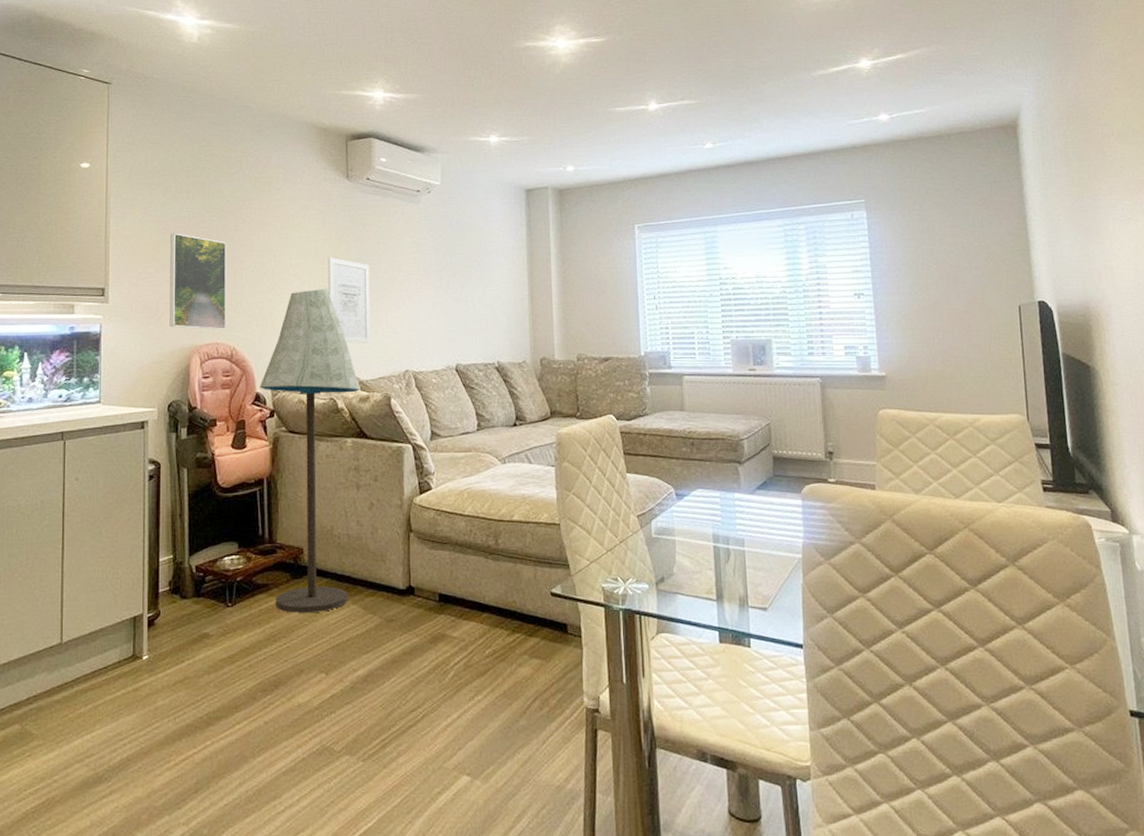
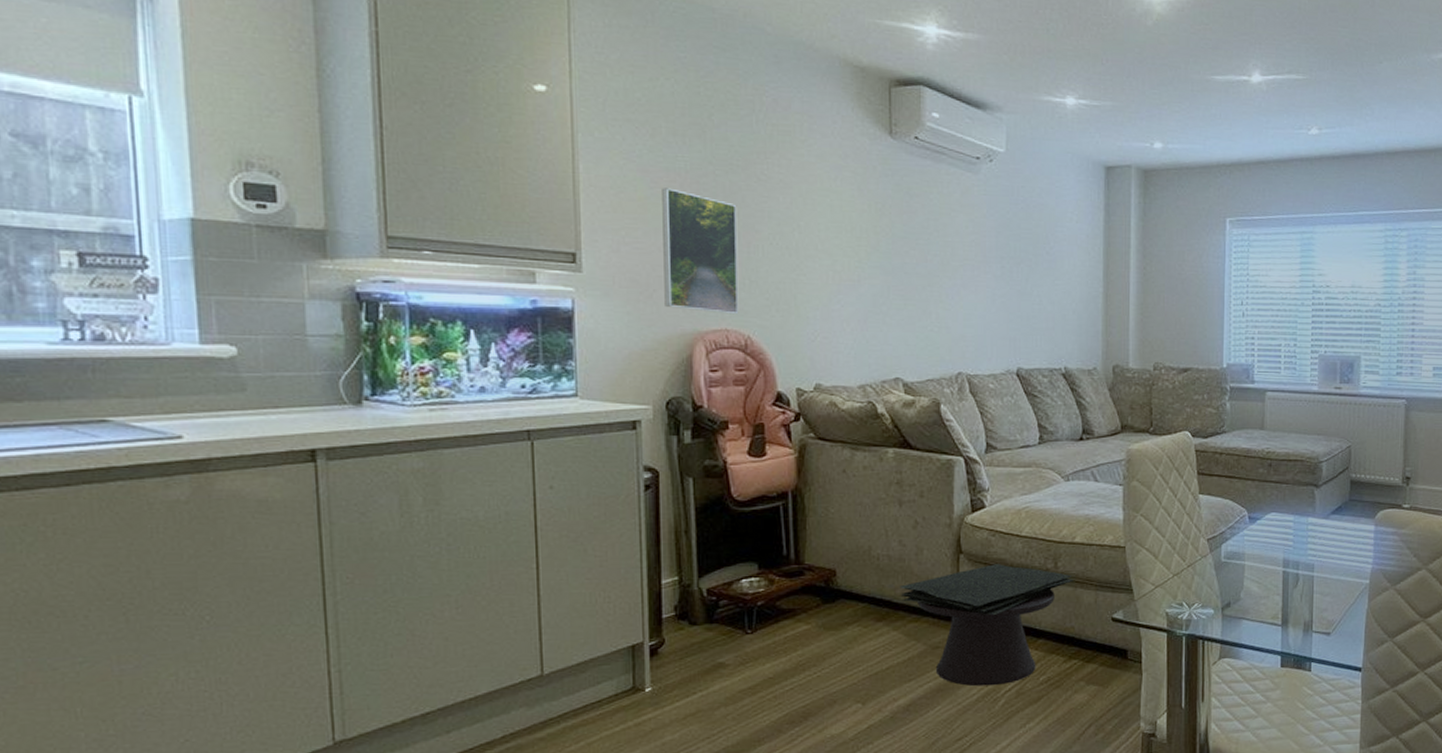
floor lamp: present [259,288,360,613] -> none [781,270,905,640]
wall art: present [328,257,371,344] -> none [866,232,918,340]
side table: none [358,541,514,659] -> present [900,564,1074,687]

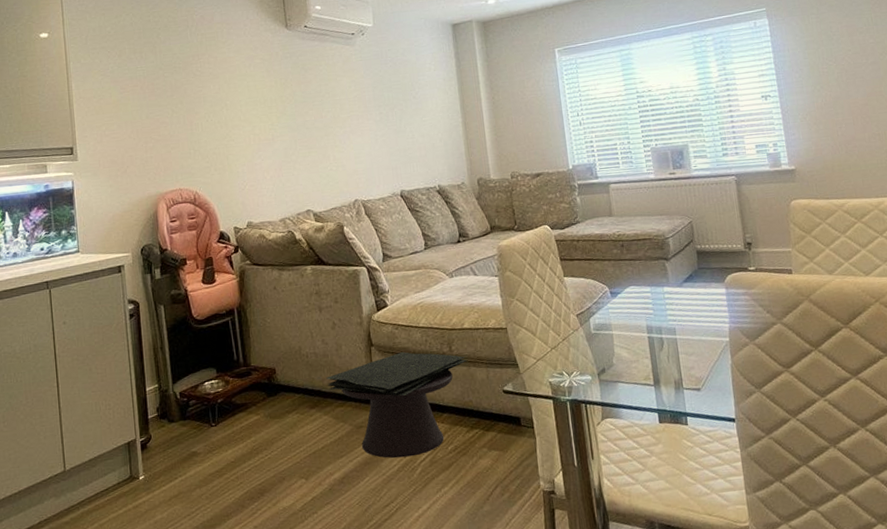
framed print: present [662,188,739,315] -> none [128,91,188,178]

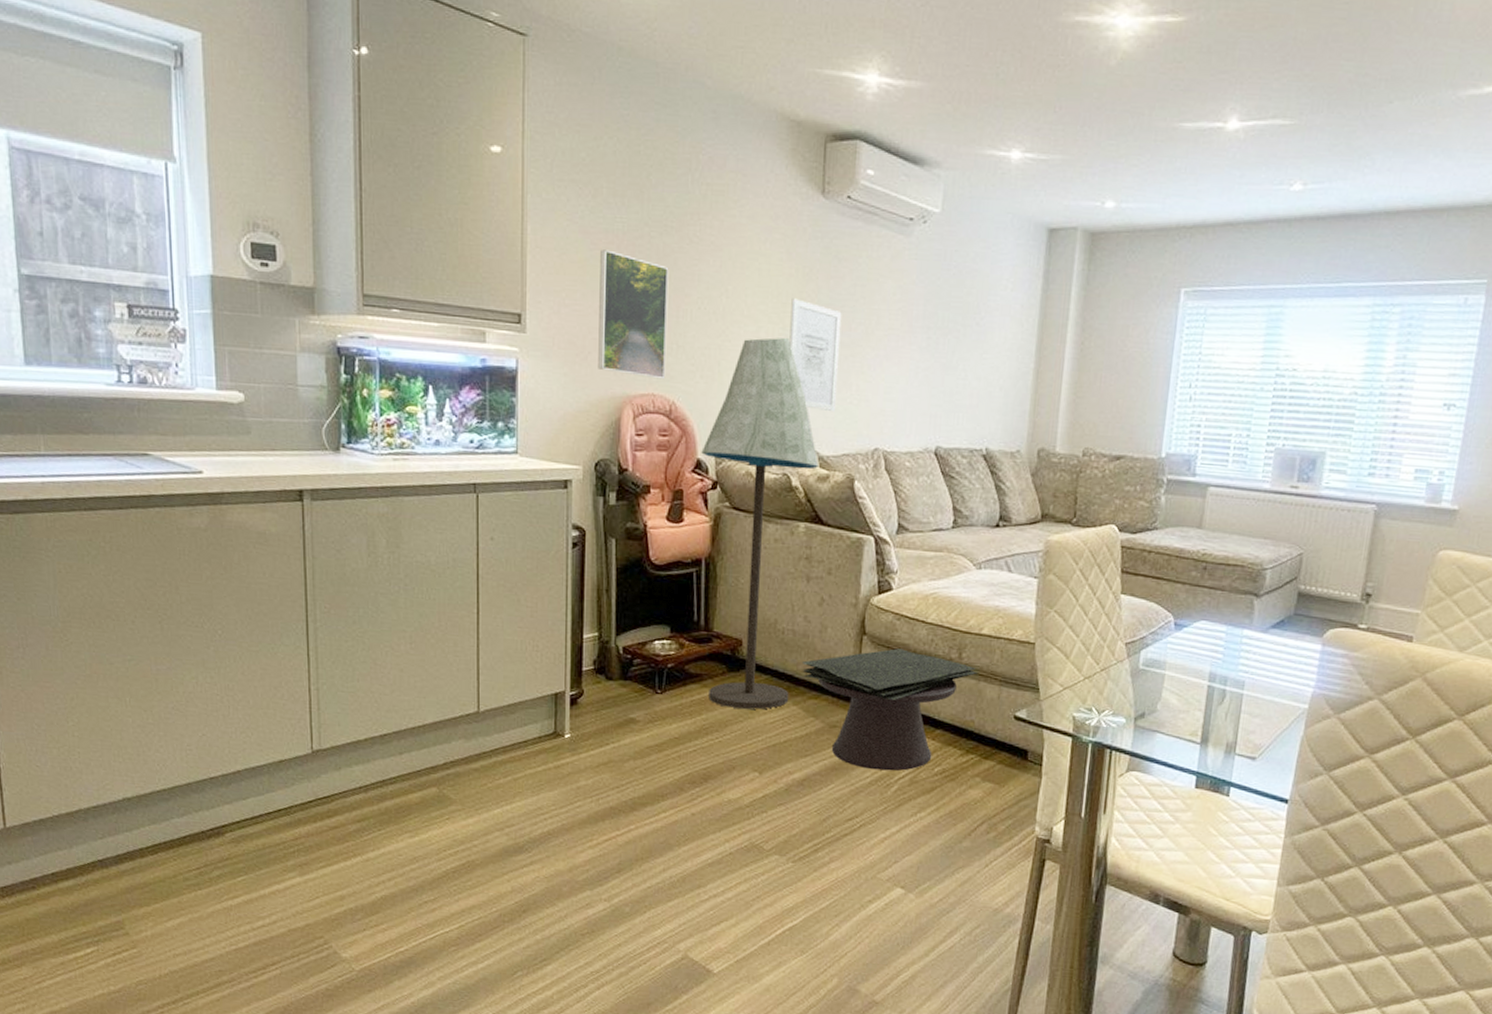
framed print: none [128,91,188,178] -> present [598,249,669,380]
floor lamp: none [222,130,321,427] -> present [701,337,820,710]
wall art: none [275,102,321,179] -> present [789,298,842,412]

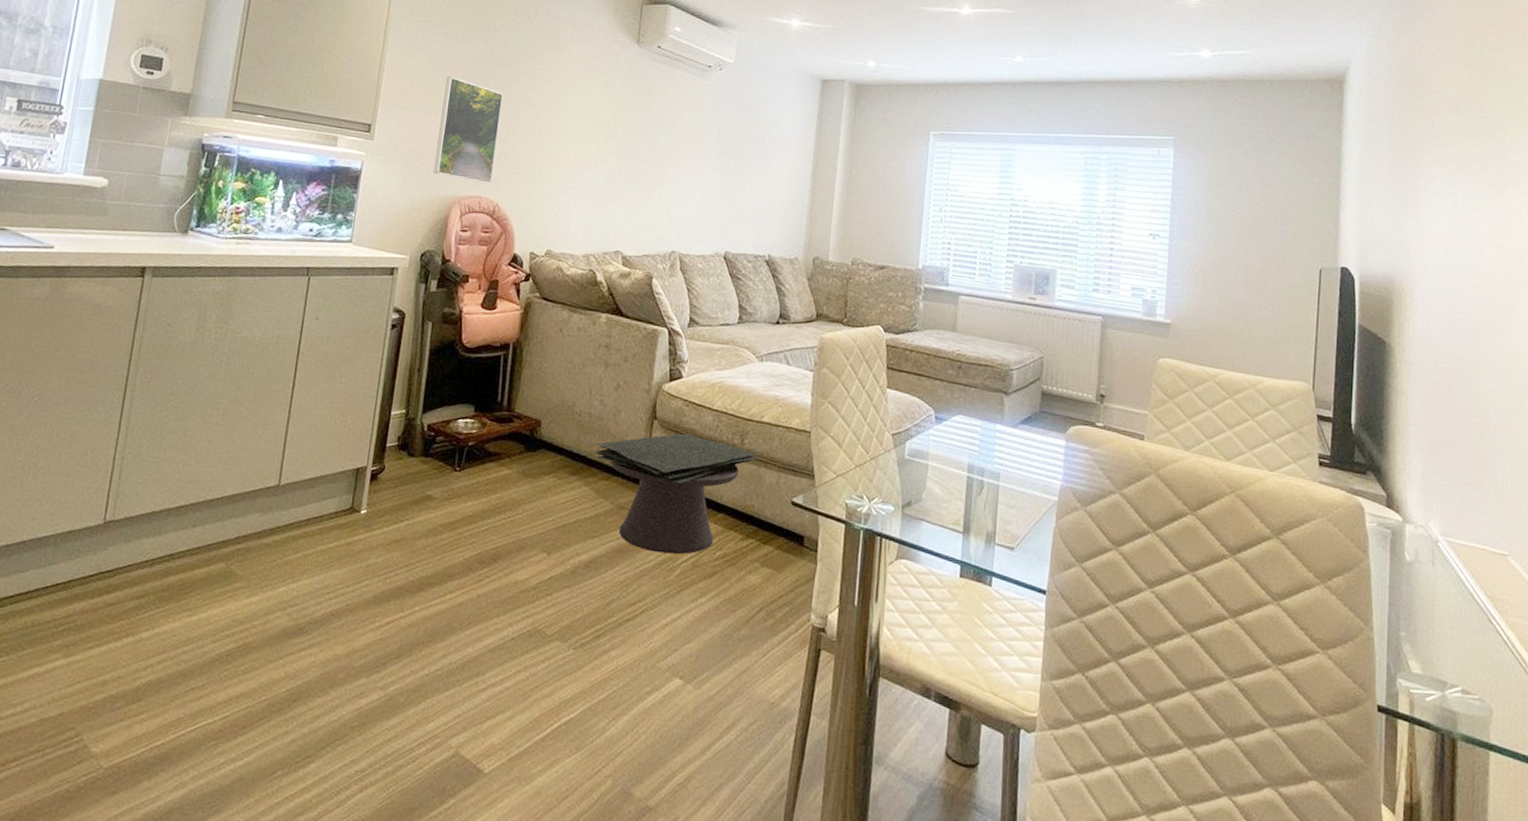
floor lamp: present [701,337,820,710] -> none [505,154,623,490]
wall art: present [789,298,842,412] -> none [602,123,649,219]

